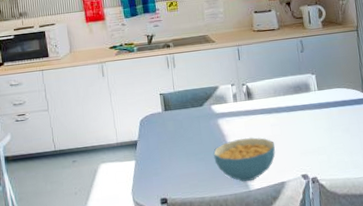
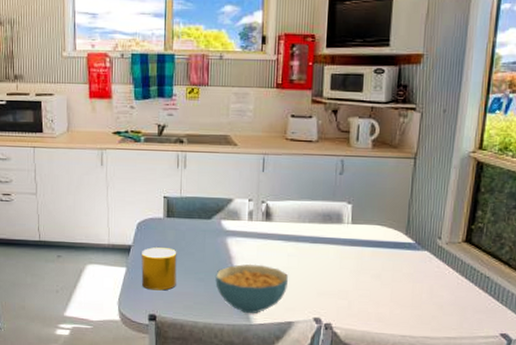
cup: none [147,137,181,177] -> present [141,247,177,291]

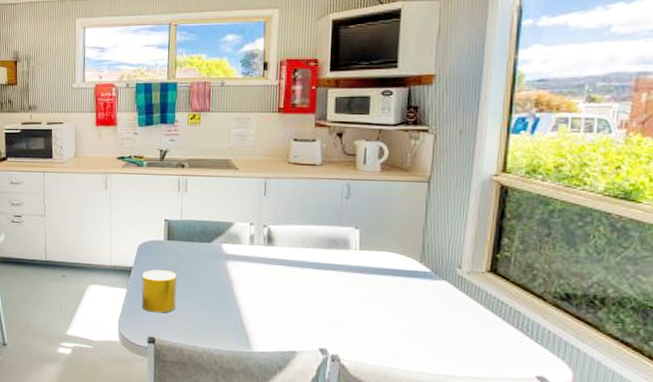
cereal bowl: present [215,263,289,314] -> none [215,289,292,342]

